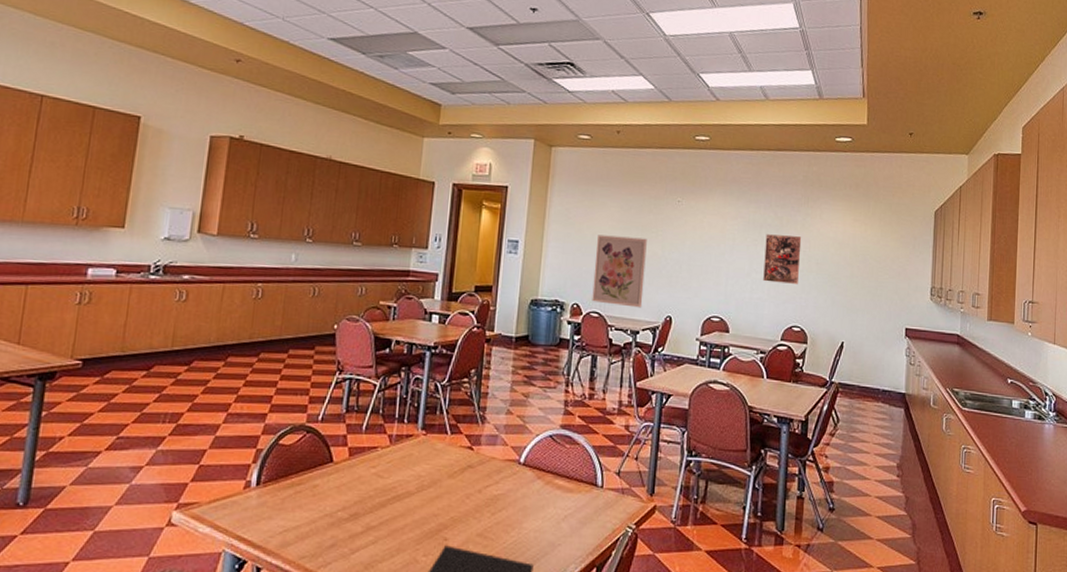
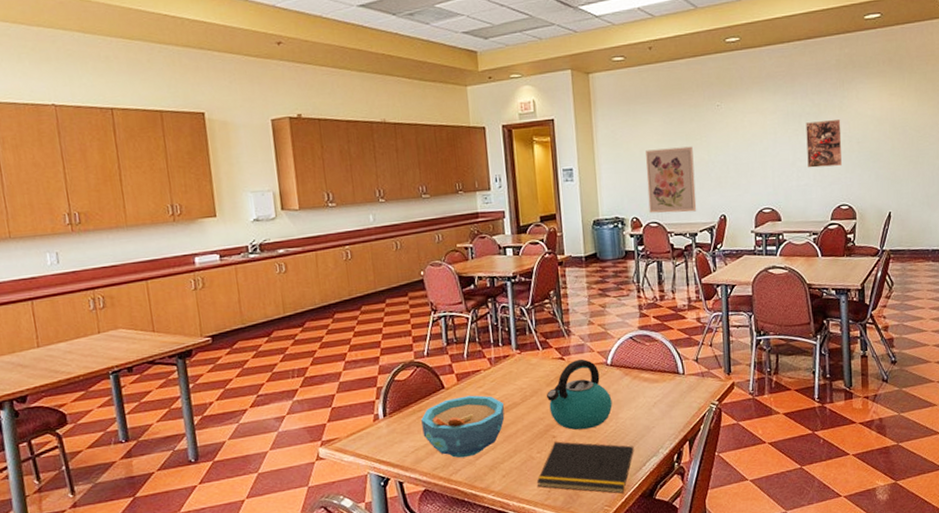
bowl: none [297,475,396,549] -> present [421,395,505,458]
kettle: none [446,451,518,536] -> present [547,358,613,431]

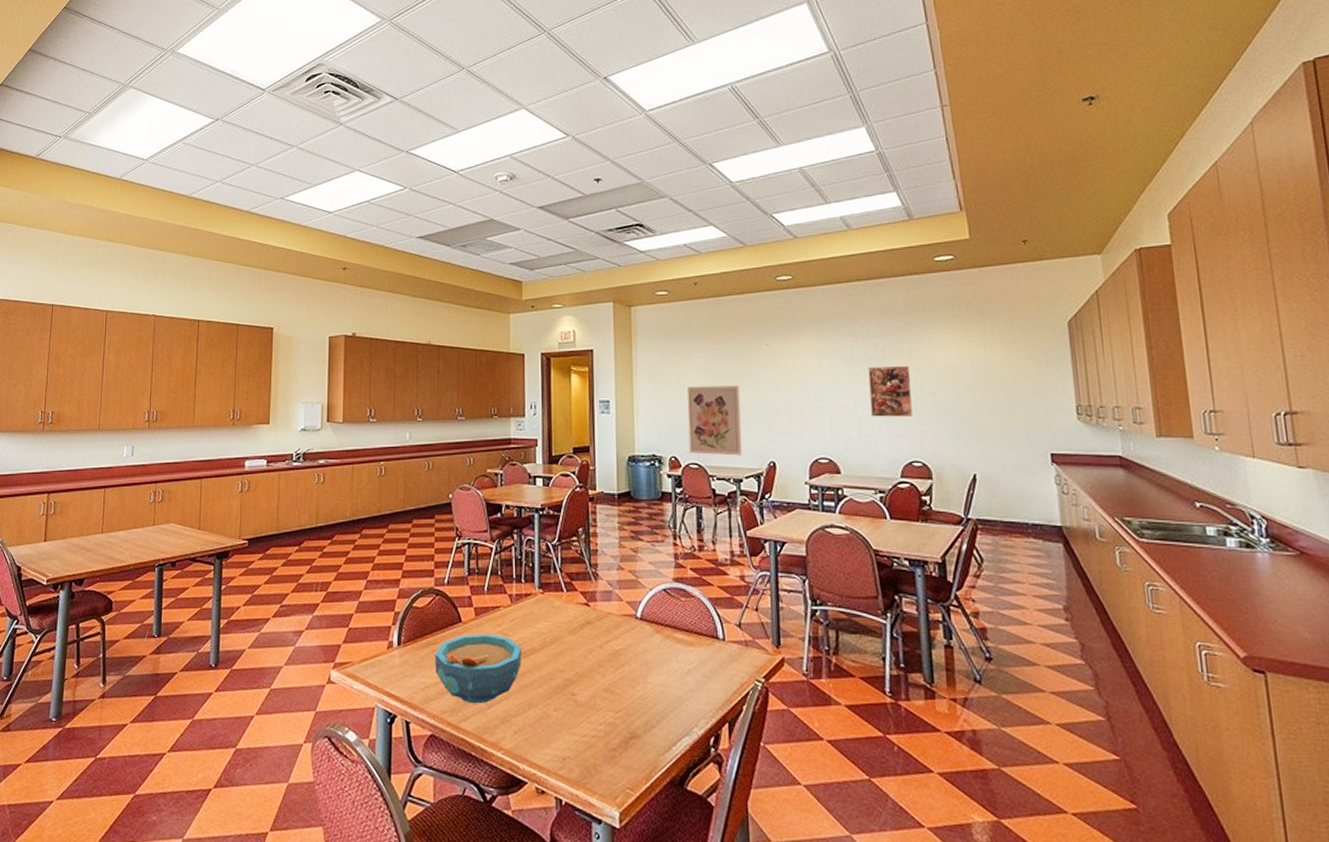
notepad: present [536,441,634,494] -> none [550,700,663,776]
kettle: present [547,358,613,431] -> none [568,607,641,691]

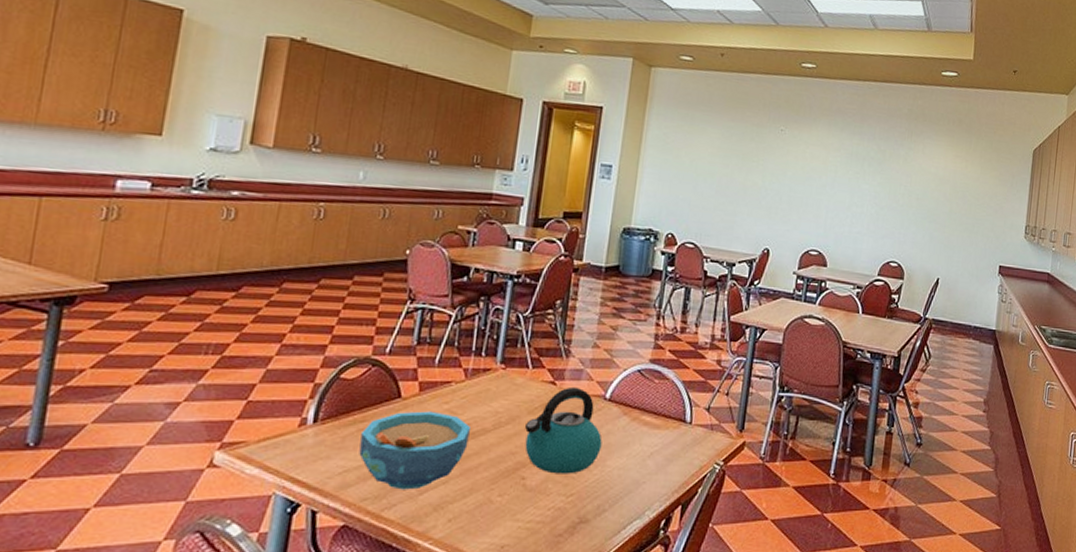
kettle: none [568,607,641,691] -> present [525,386,602,474]
wall art: present [687,385,743,456] -> none [687,162,748,239]
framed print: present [868,366,913,417] -> none [863,167,904,219]

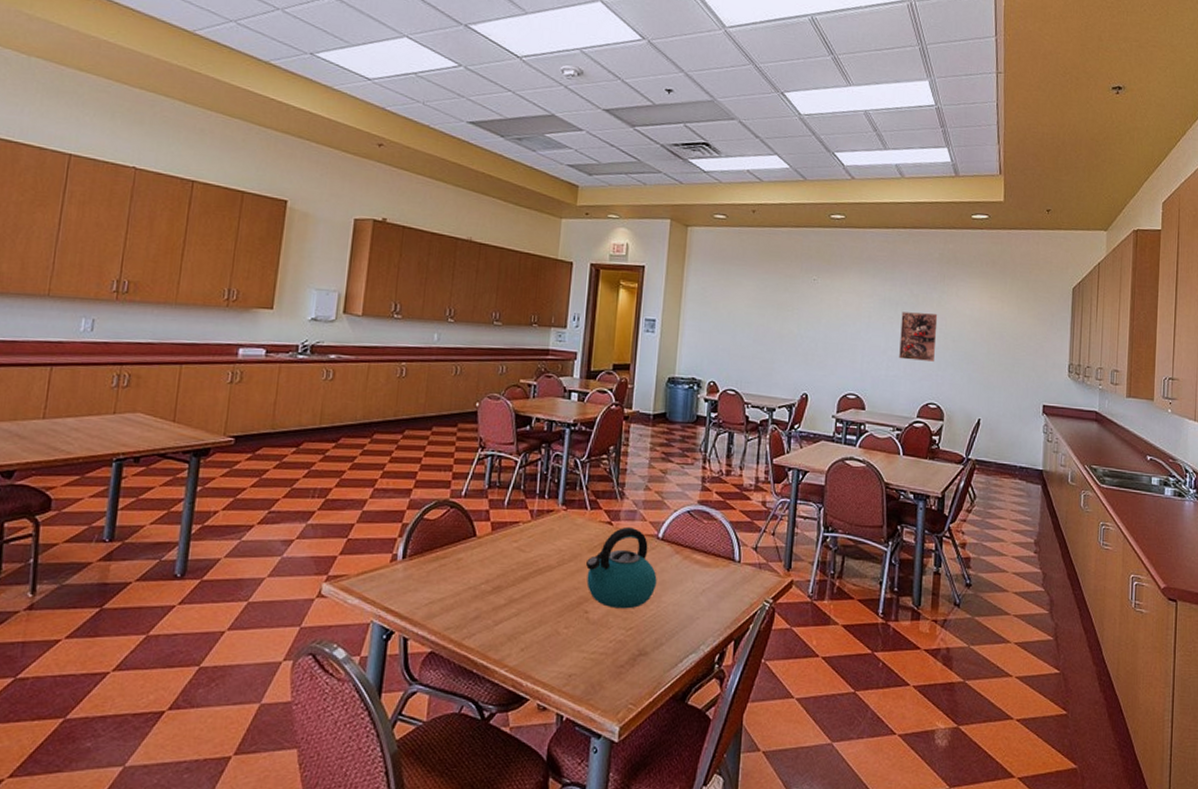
bowl: present [359,411,470,490] -> none [442,549,537,621]
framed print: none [863,167,904,219] -> present [899,312,938,361]

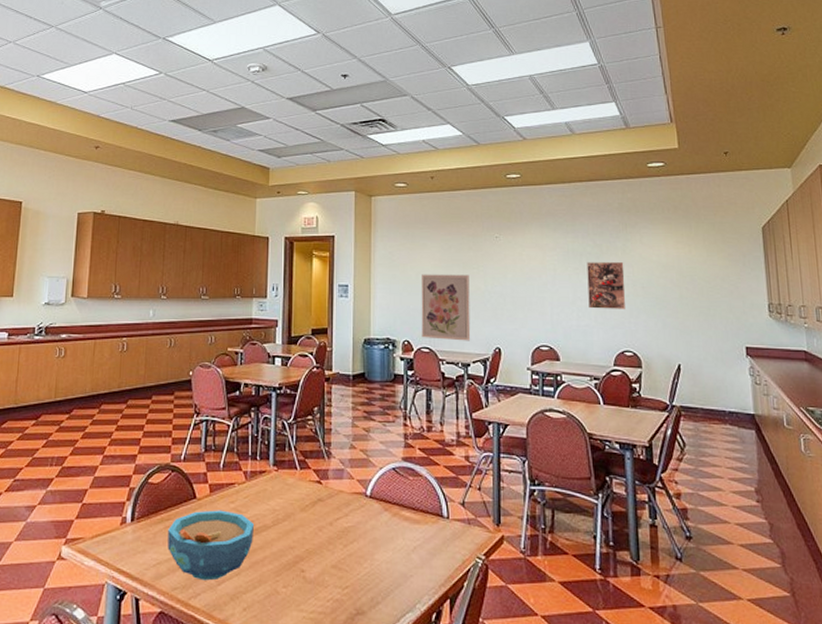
bowl: none [442,549,537,621] -> present [168,510,254,581]
kettle: present [586,526,657,609] -> none [300,485,368,568]
wall art: none [728,313,783,386] -> present [421,274,471,341]

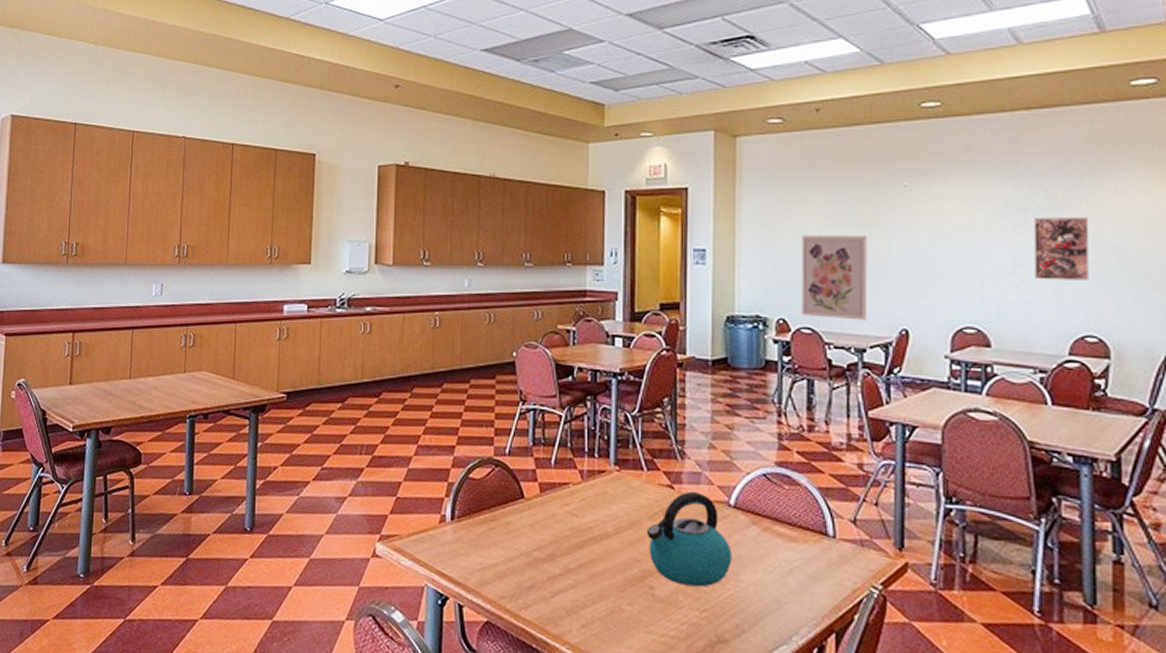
bowl: present [168,510,254,581] -> none [493,512,592,592]
kettle: none [300,485,368,568] -> present [647,491,732,587]

